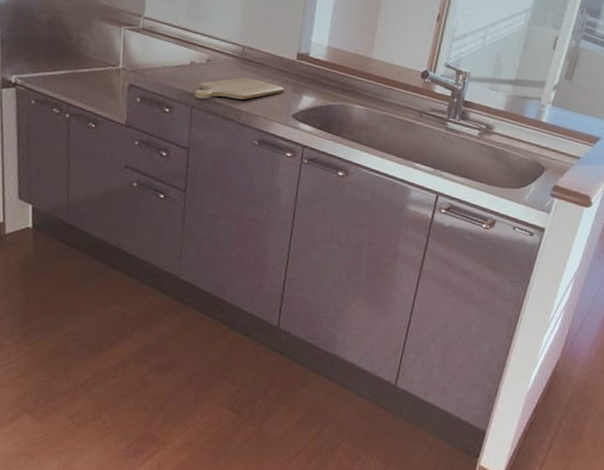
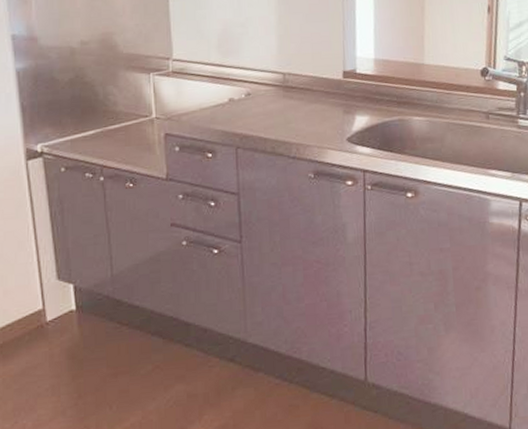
chopping board: present [194,77,285,100] -> none [237,106,335,137]

